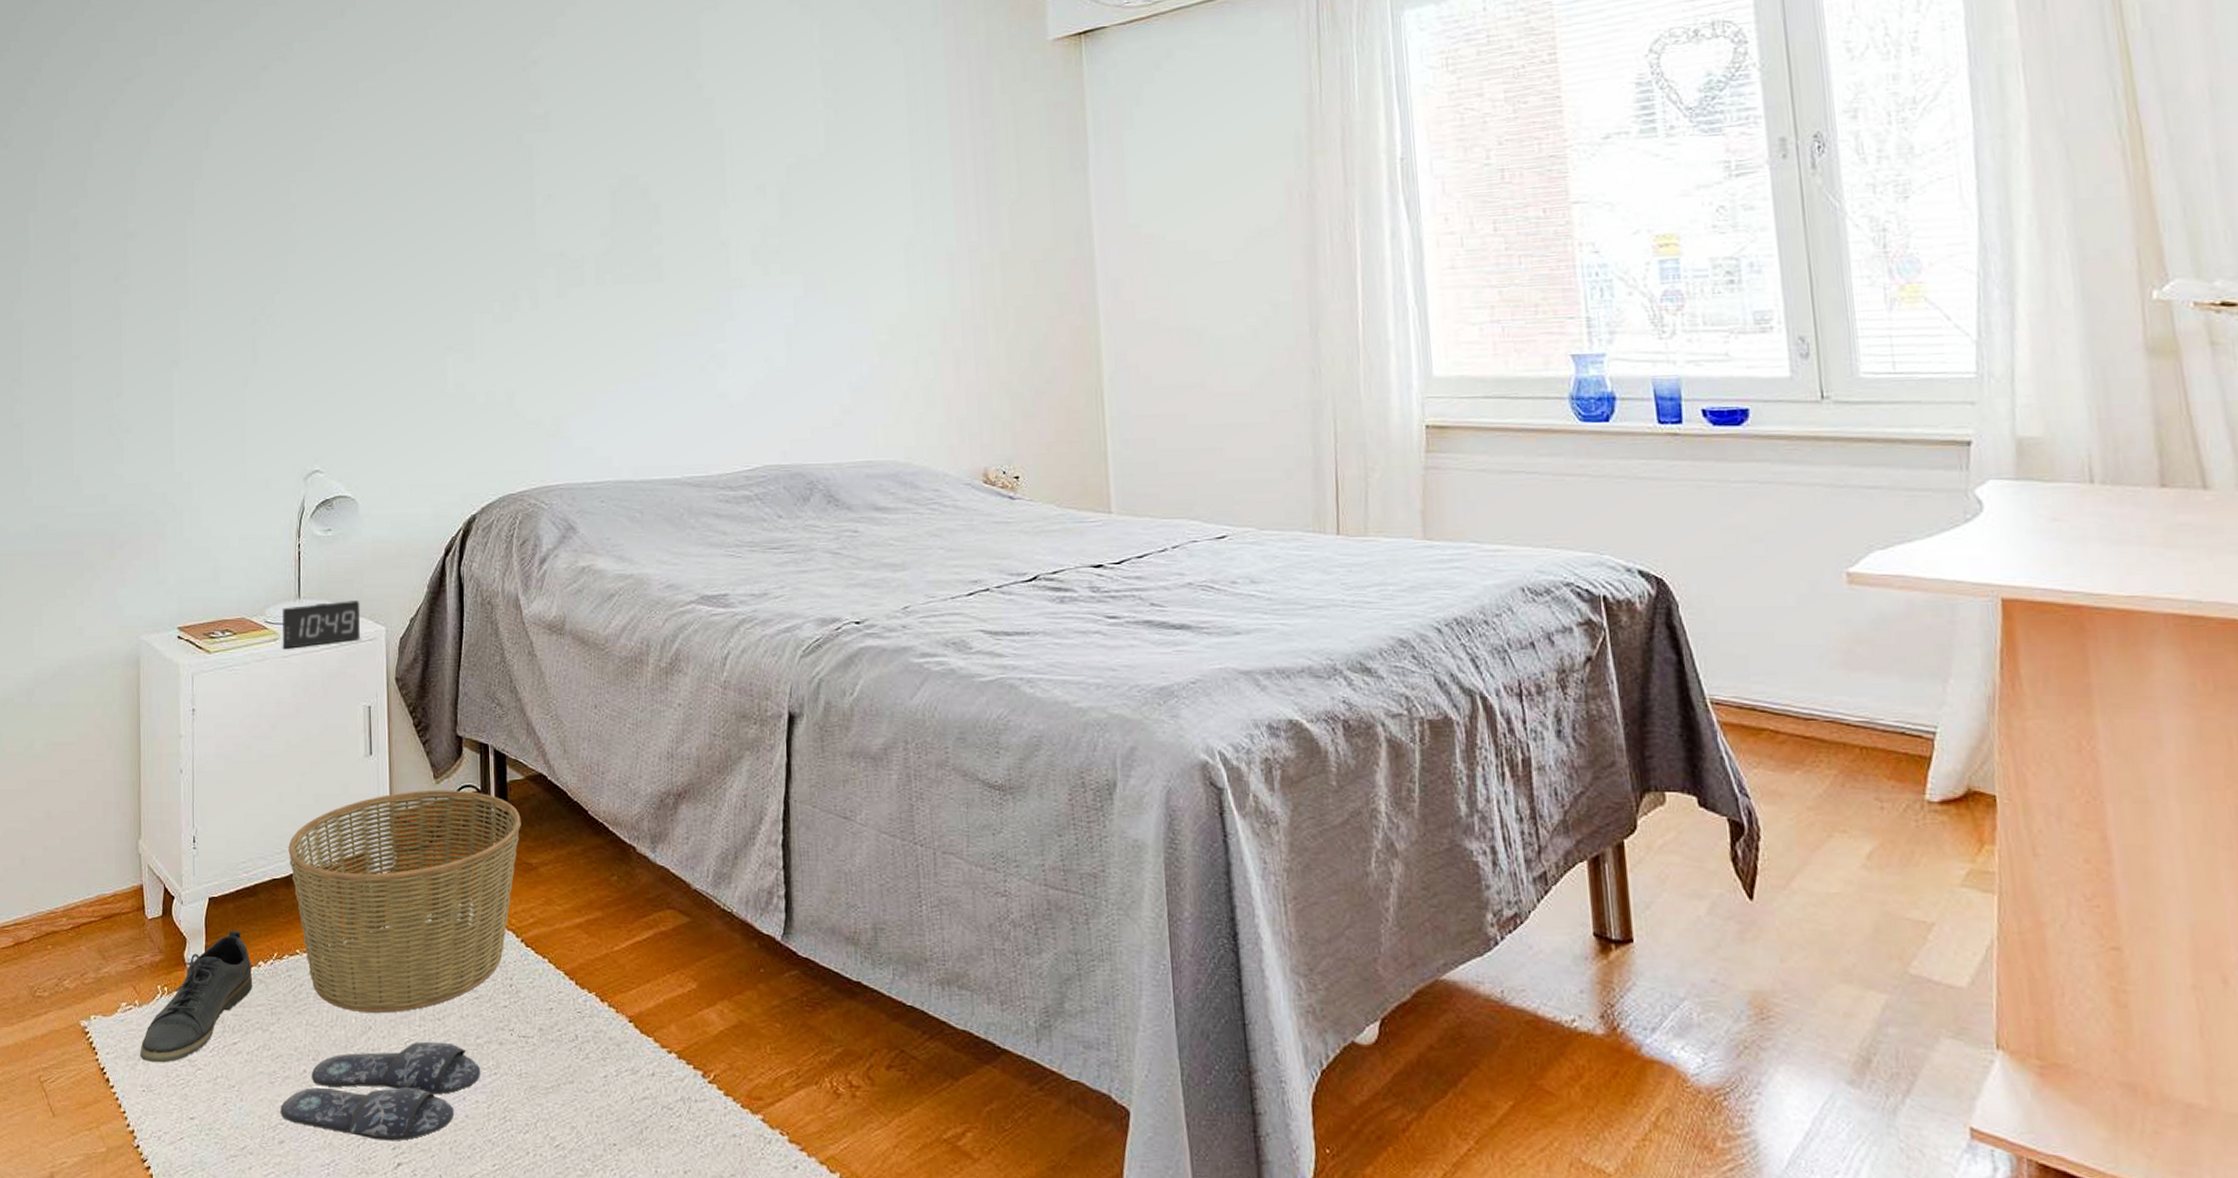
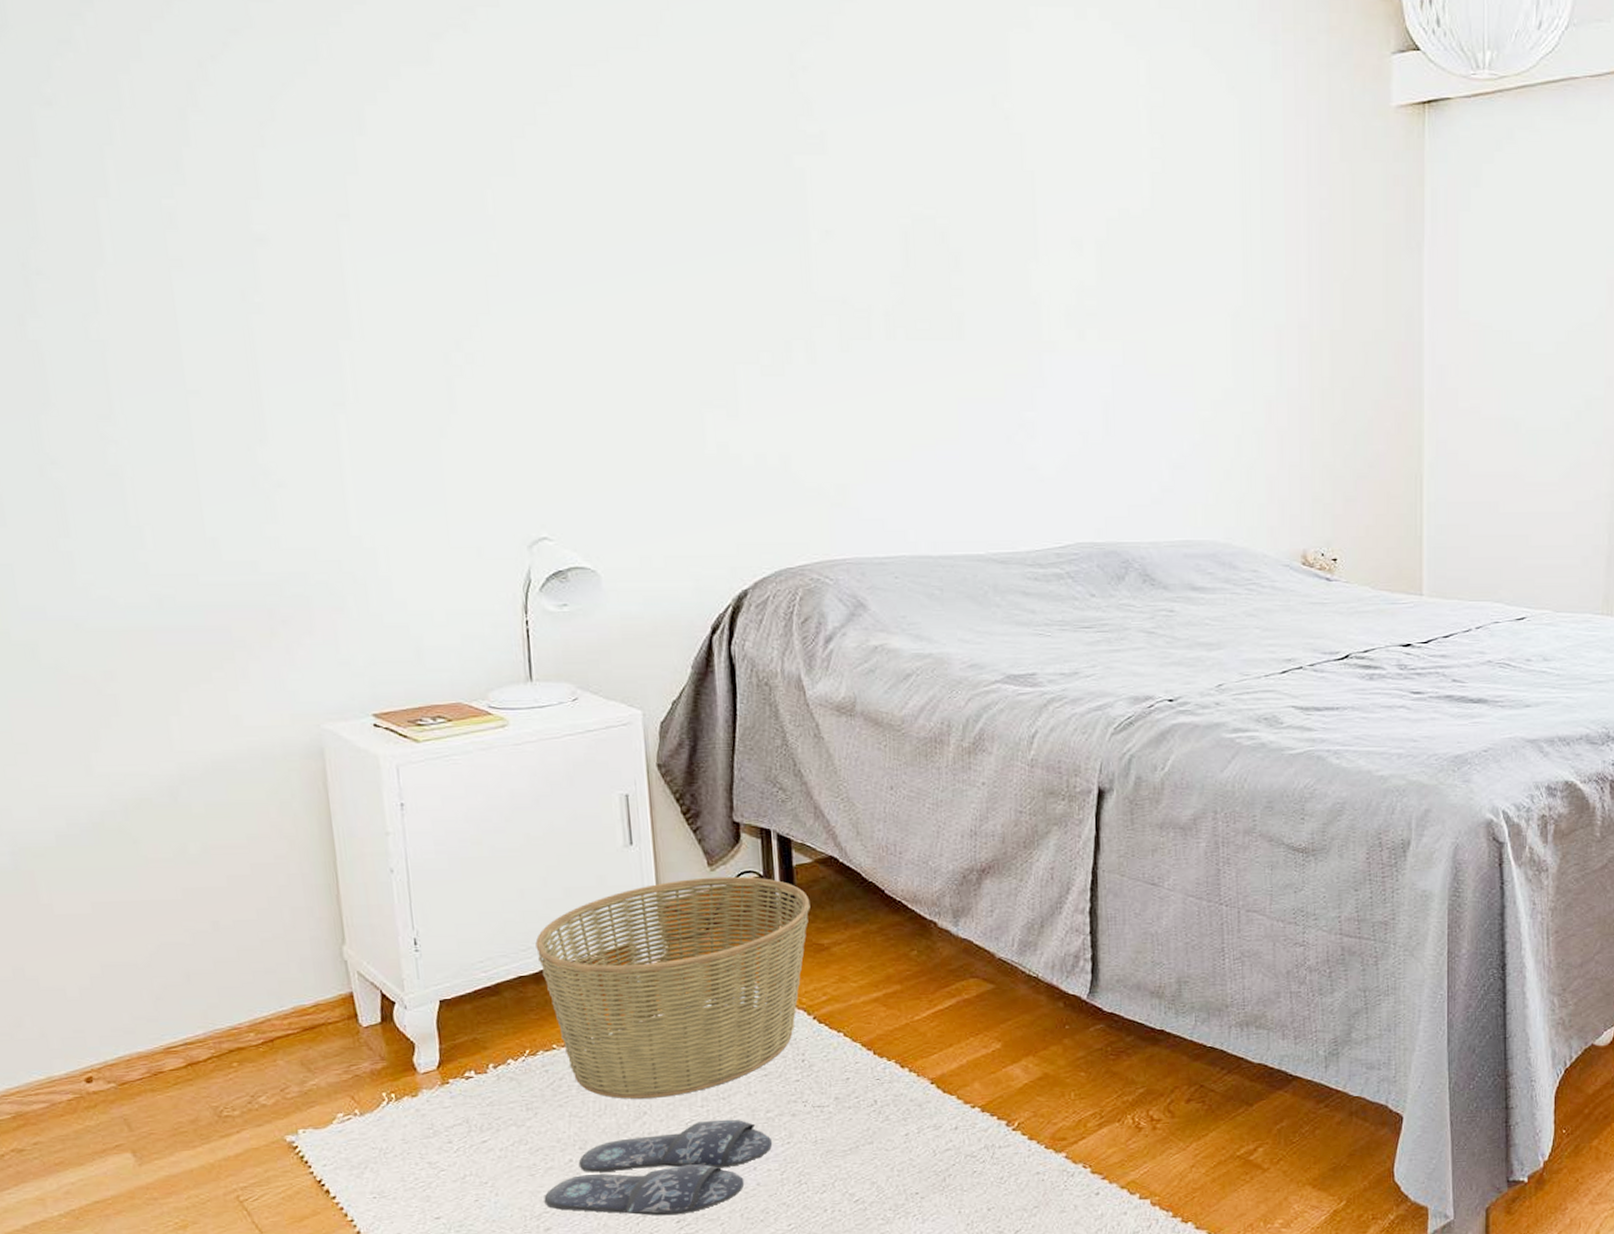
shoe: present [140,931,253,1063] -> none [366,1031,502,1169]
alarm clock: present [281,599,360,649] -> none [509,681,611,736]

